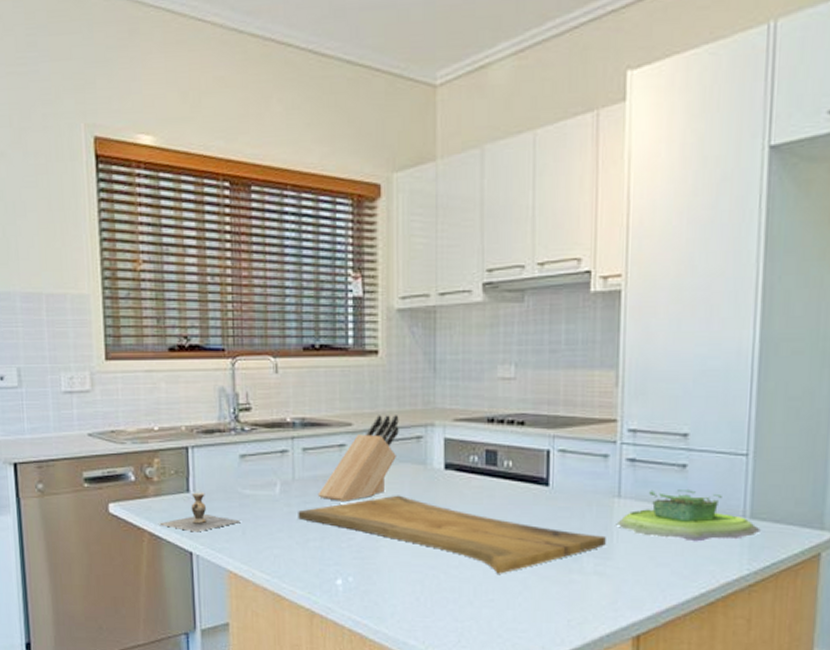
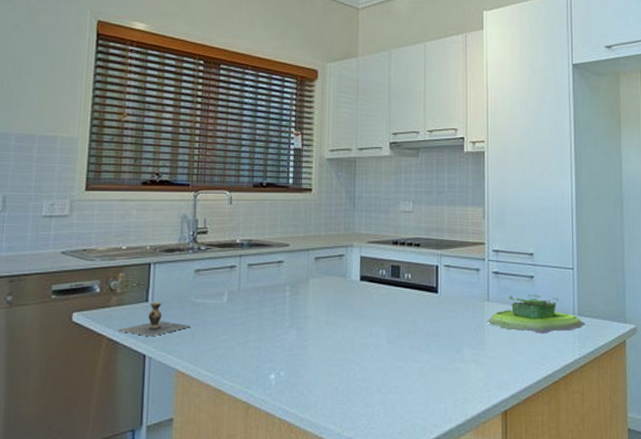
cutting board: present [298,495,606,574] -> none [241,302,480,365]
knife block: present [317,415,399,501] -> none [258,238,326,308]

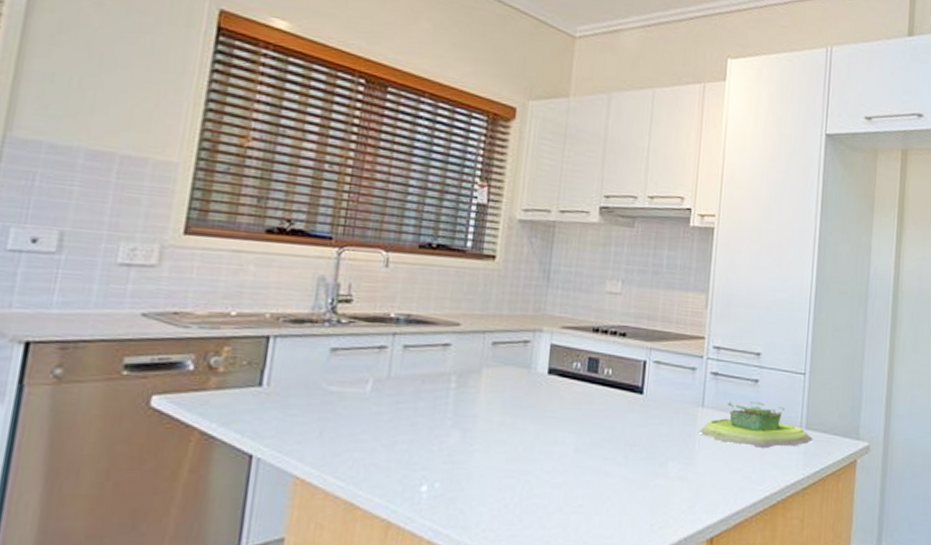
pottery: present [118,302,191,337] -> none [215,386,320,432]

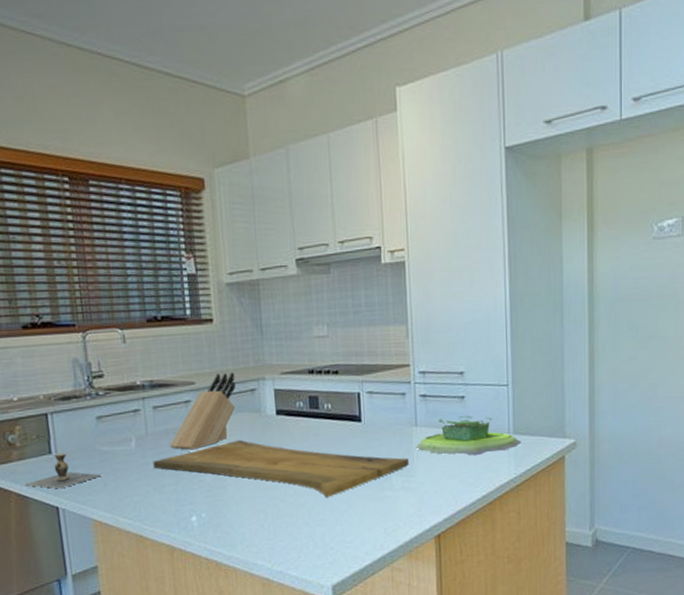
pottery: none [215,386,320,432] -> present [25,452,102,489]
cutting board: none [387,397,689,479] -> present [153,440,409,498]
knife block: none [413,317,509,403] -> present [169,372,236,450]

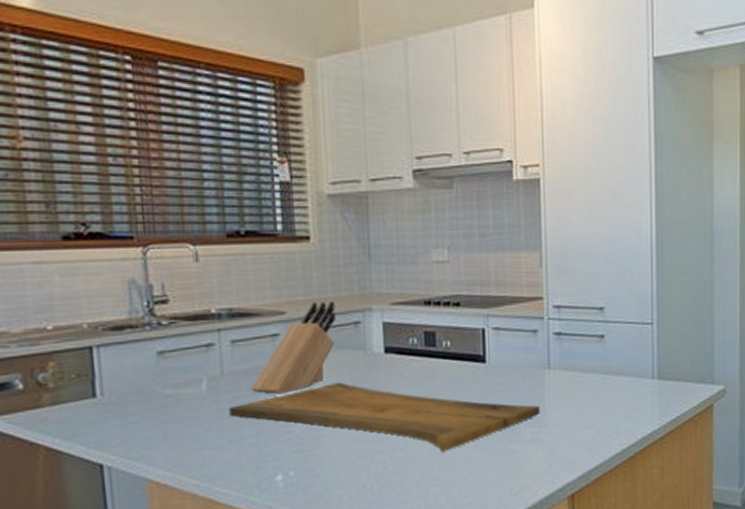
pottery: present [25,452,102,489] -> none [58,396,162,442]
plant pot: present [415,415,523,456] -> none [548,357,668,404]

